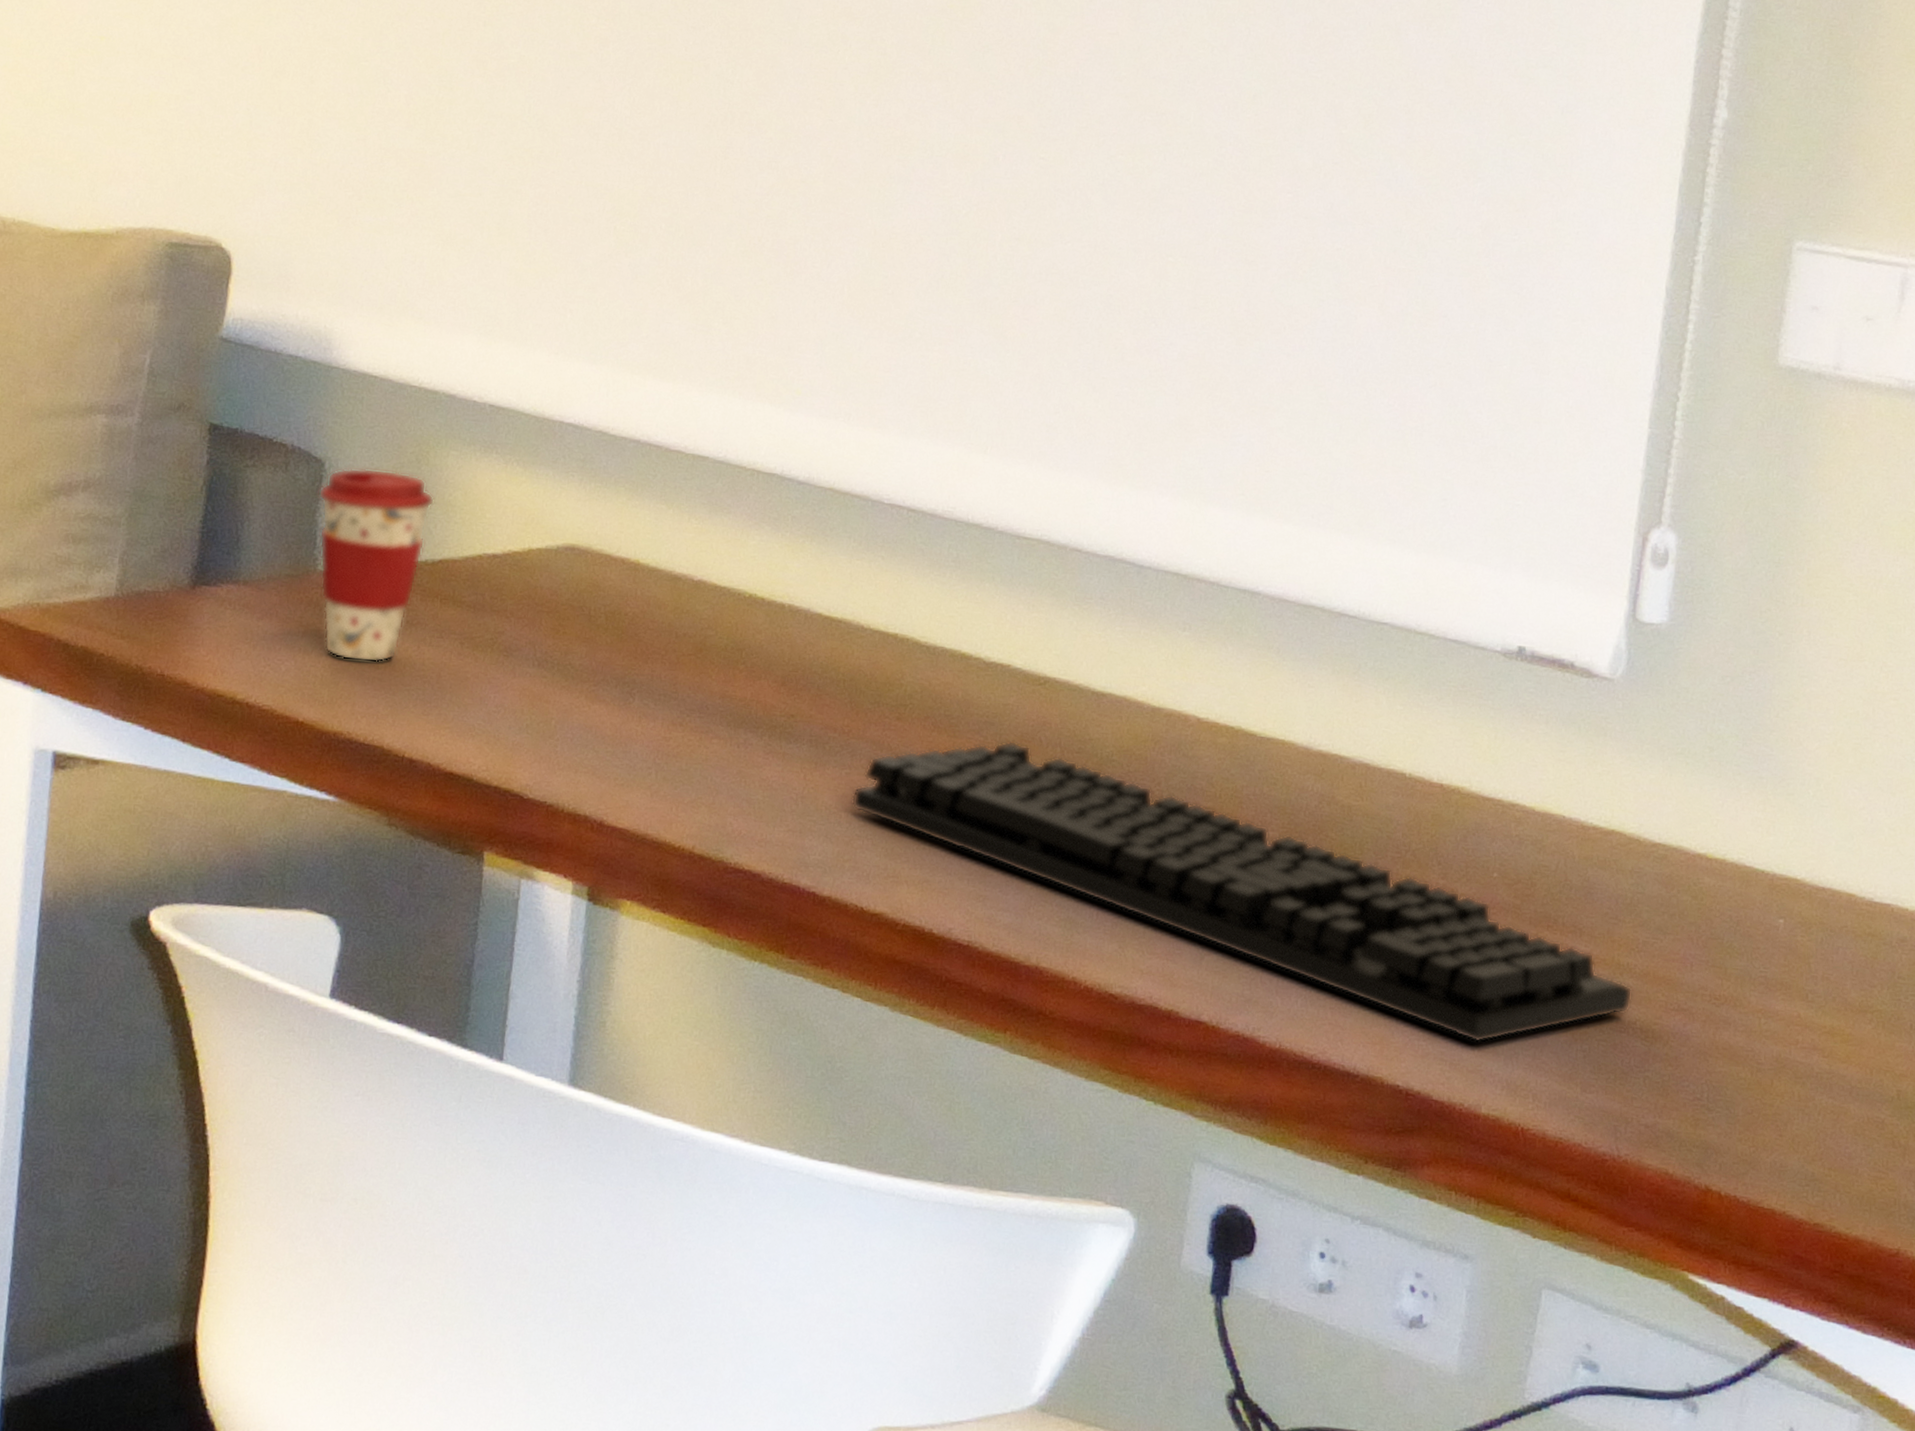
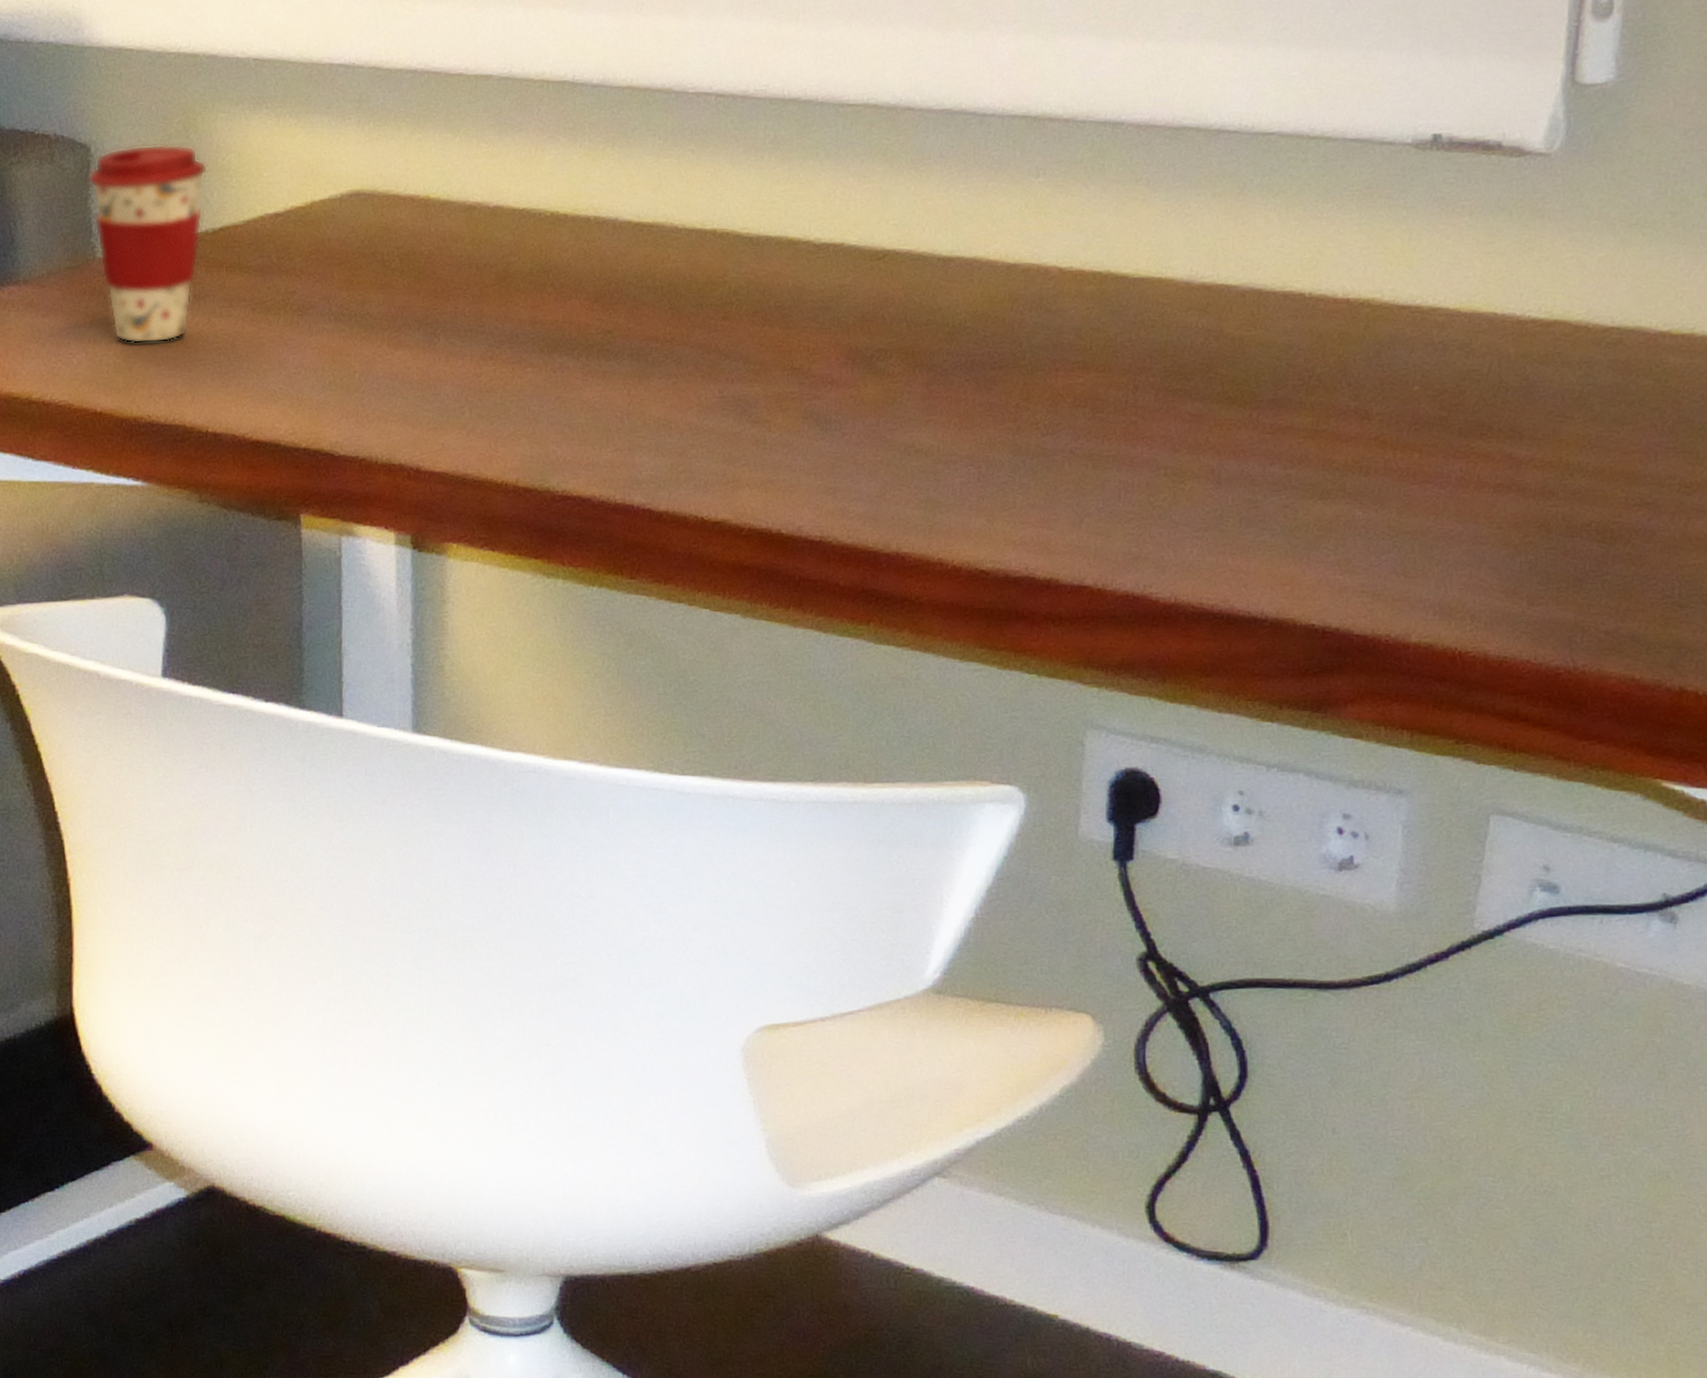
keyboard: present [851,740,1632,1044] -> none [681,322,1585,570]

